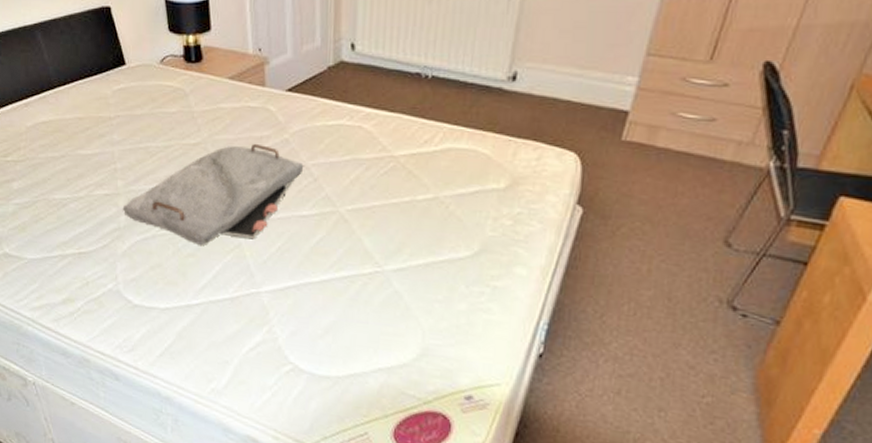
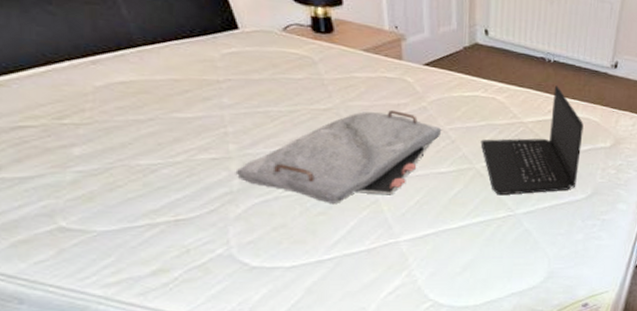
laptop: none [345,108,469,247] -> present [480,85,584,196]

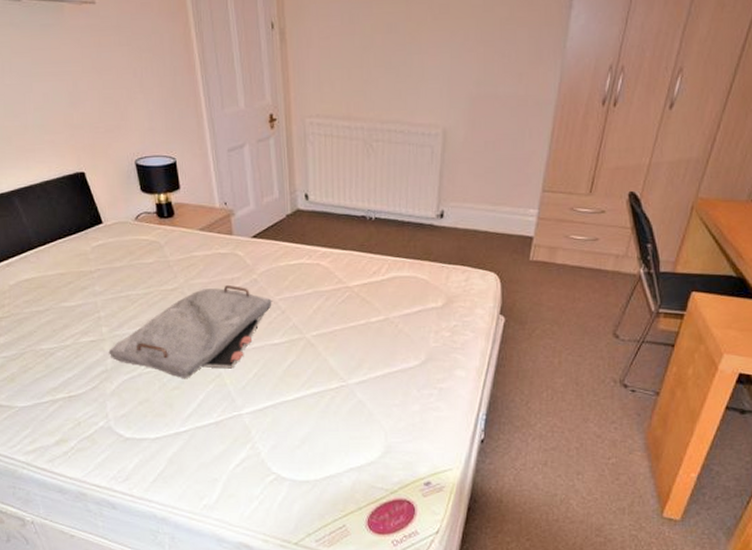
laptop: present [480,85,584,196] -> none [309,244,411,365]

